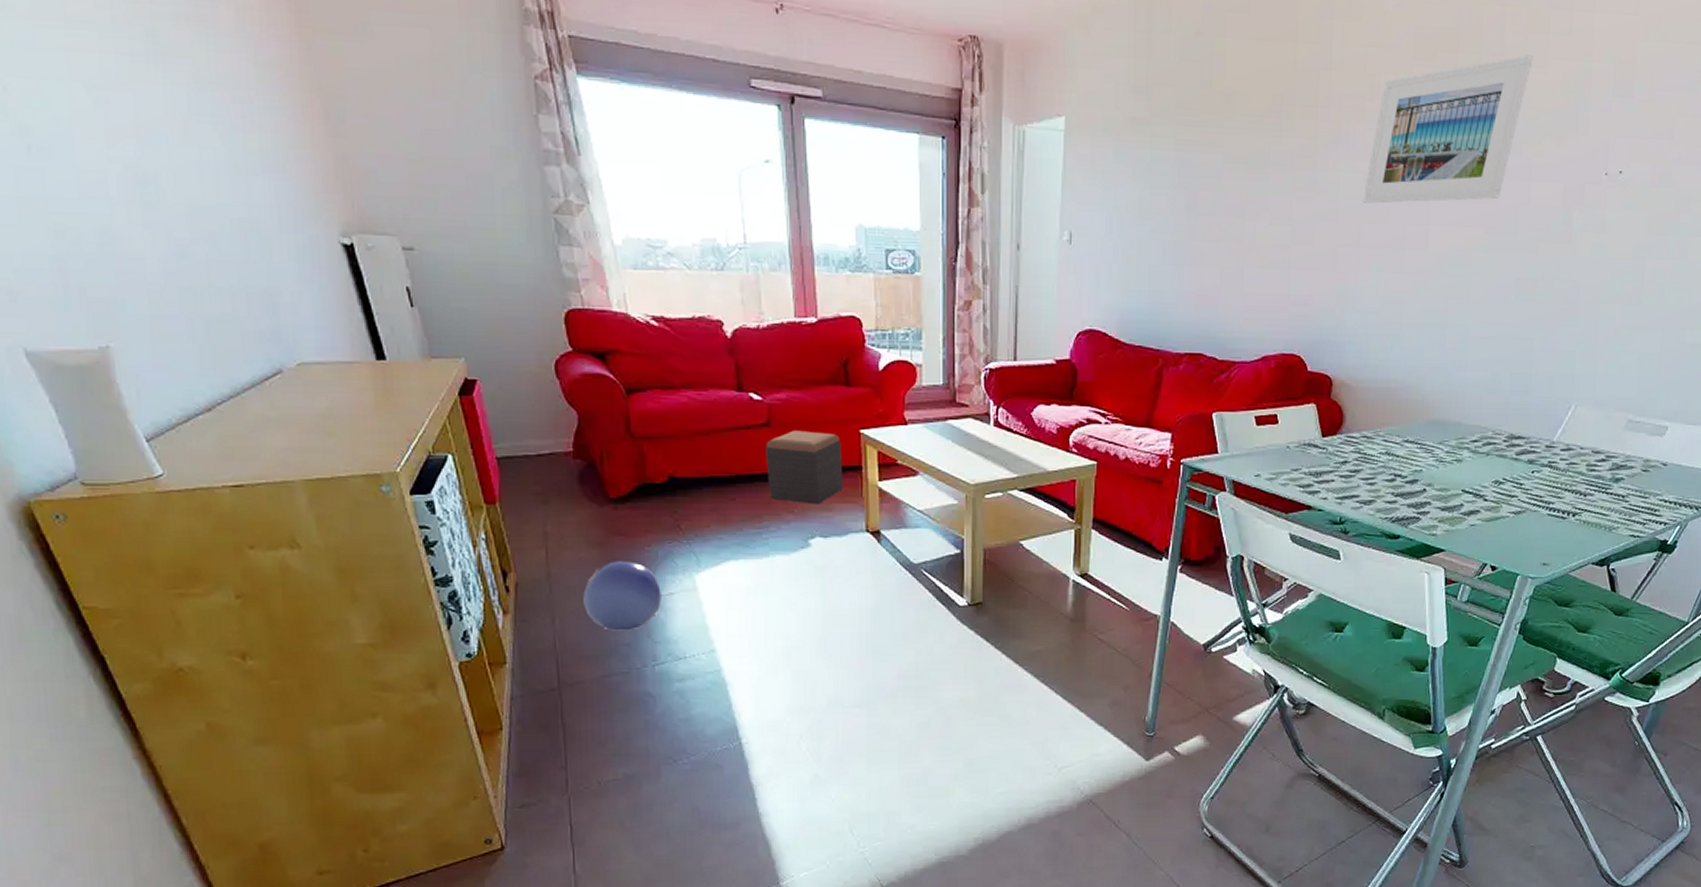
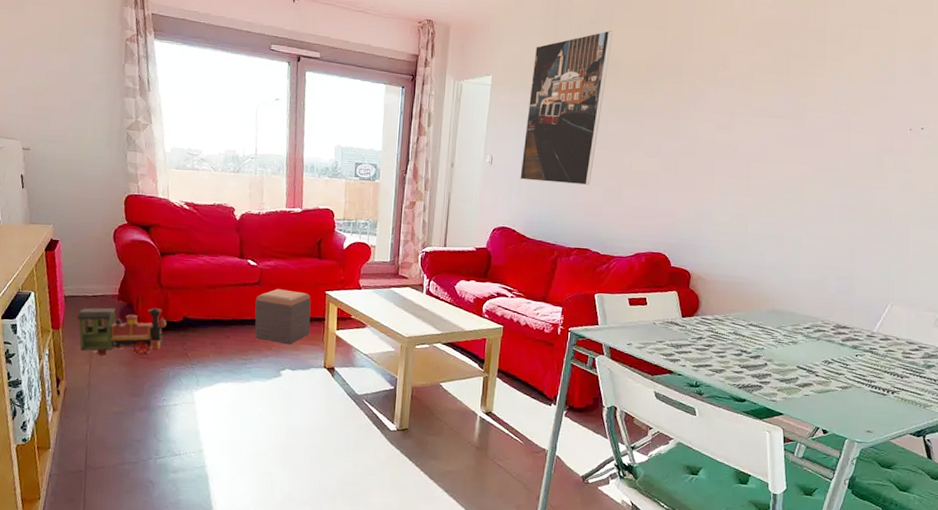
toy train: none [518,467,651,536] -> present [76,307,168,356]
ball: present [583,561,662,631] -> none [111,377,169,430]
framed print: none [1109,44,1227,268] -> present [520,30,613,186]
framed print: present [1363,55,1533,204] -> none [716,42,849,145]

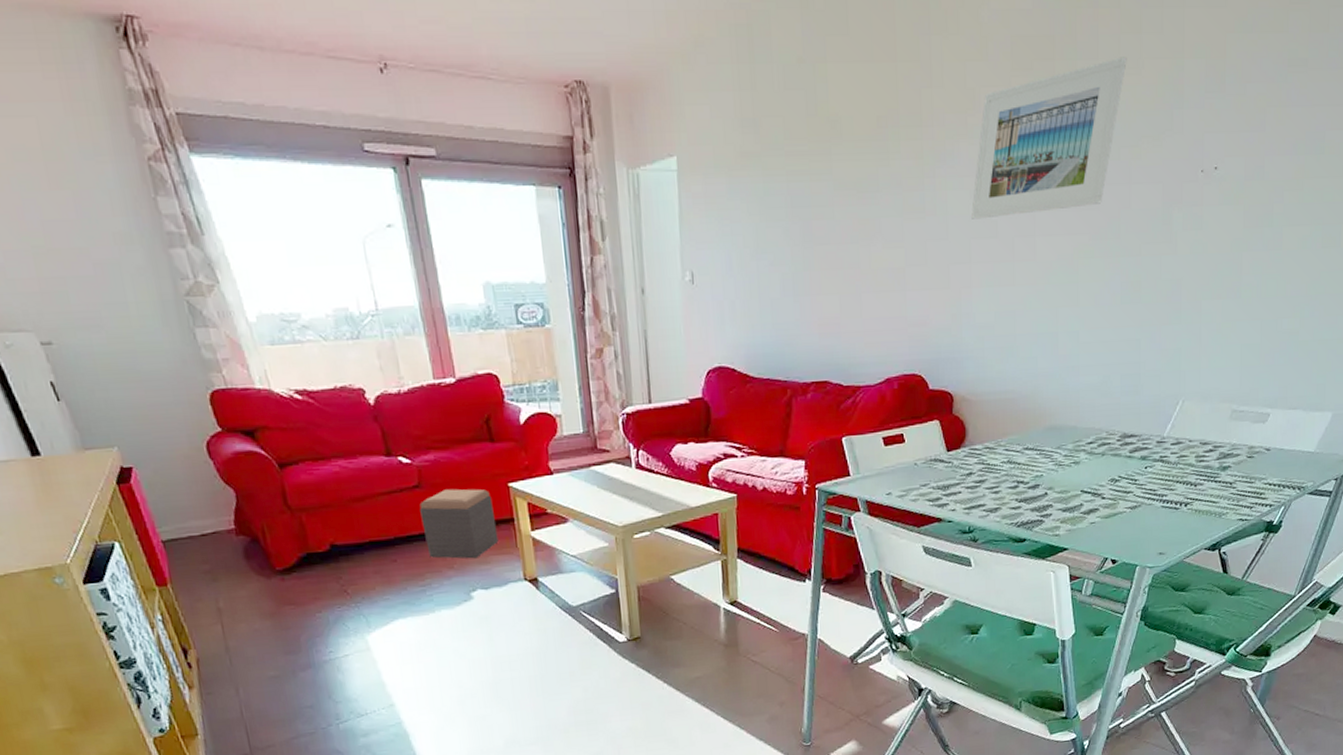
toy train: present [76,307,168,356] -> none [186,538,318,611]
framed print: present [520,30,613,186] -> none [729,70,829,300]
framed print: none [716,42,849,145] -> present [971,57,1127,219]

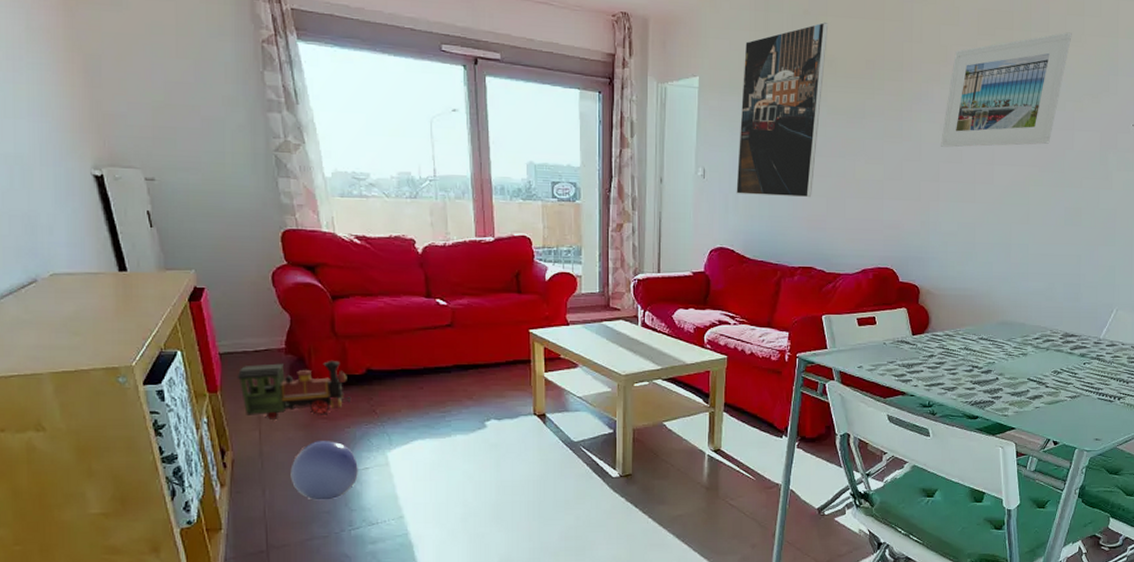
toy train: none [186,538,318,611] -> present [237,361,350,419]
ball: none [262,628,338,695] -> present [290,441,358,501]
footstool: present [419,489,499,559] -> none [450,330,515,392]
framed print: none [729,70,829,300] -> present [736,21,829,198]

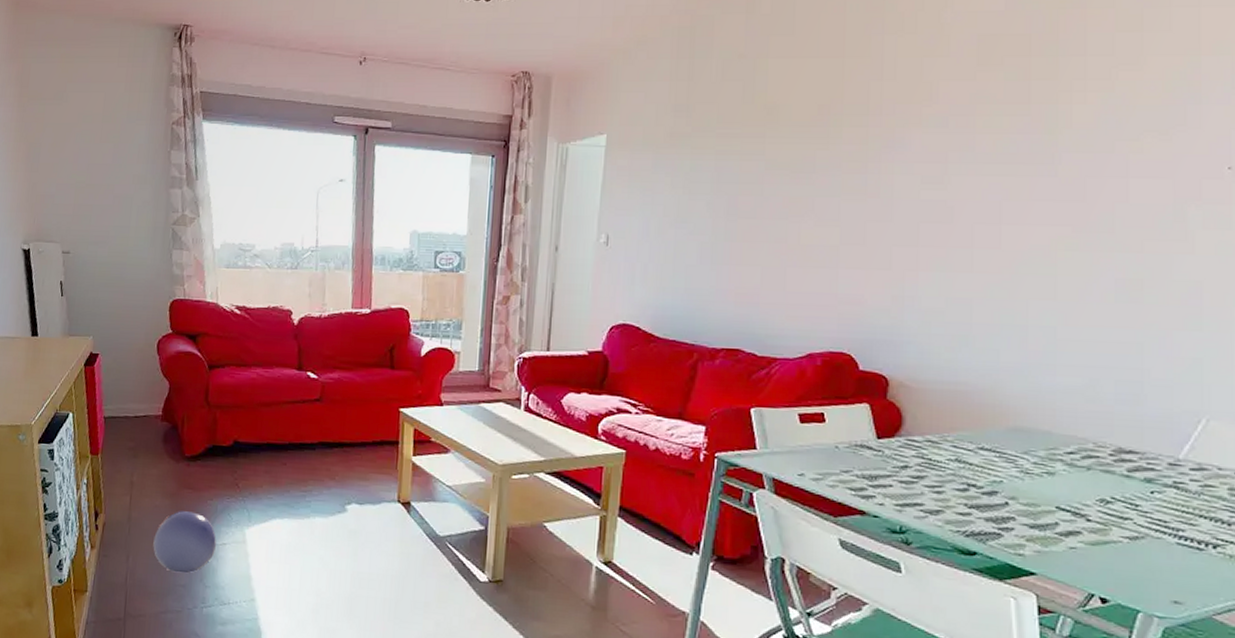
toy train: present [237,361,350,419] -> none [116,430,216,486]
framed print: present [736,21,829,198] -> none [645,64,770,267]
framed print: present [941,32,1072,148] -> none [922,53,1124,204]

